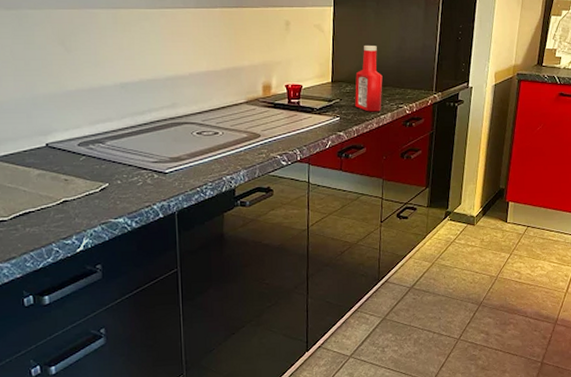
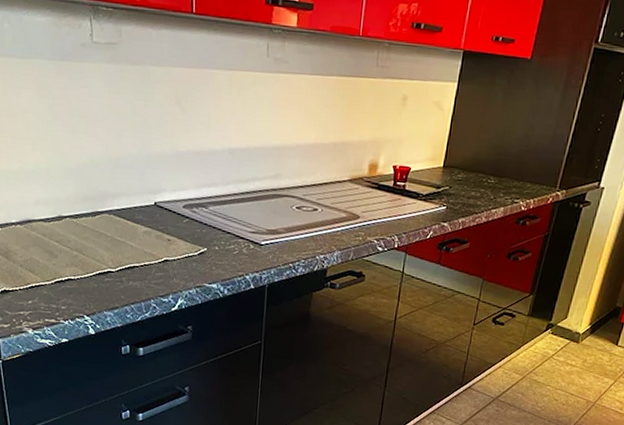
ketchup bottle: present [355,46,383,112] -> none [465,129,501,205]

